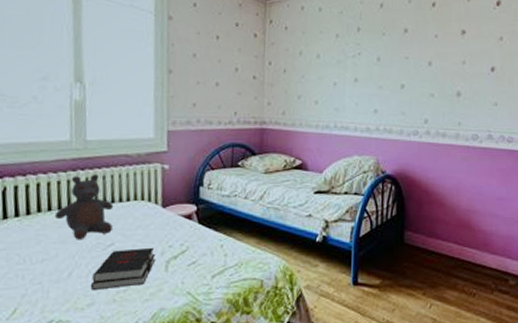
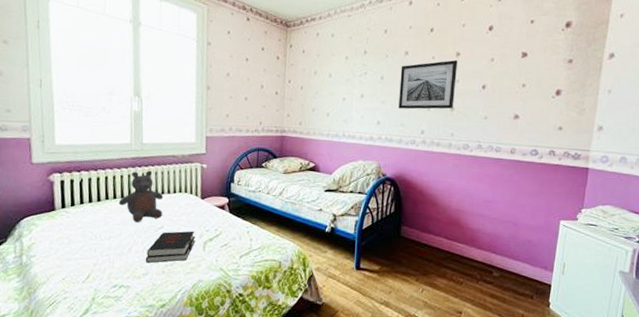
wall art: none [398,38,463,95] -> present [398,59,457,110]

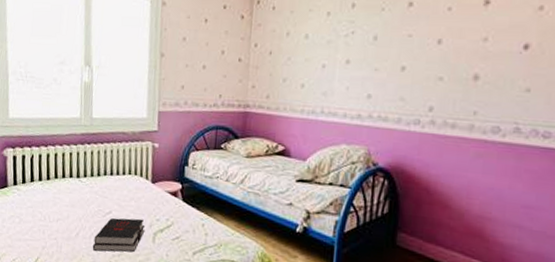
teddy bear: present [118,170,164,223] -> none [67,148,112,206]
wall art: present [398,59,457,110] -> none [397,10,486,79]

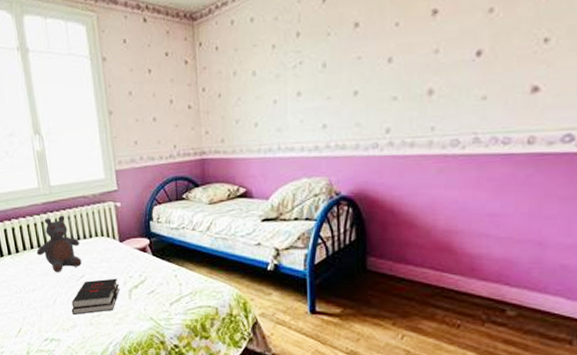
teddy bear: none [67,148,112,206] -> present [36,215,82,273]

